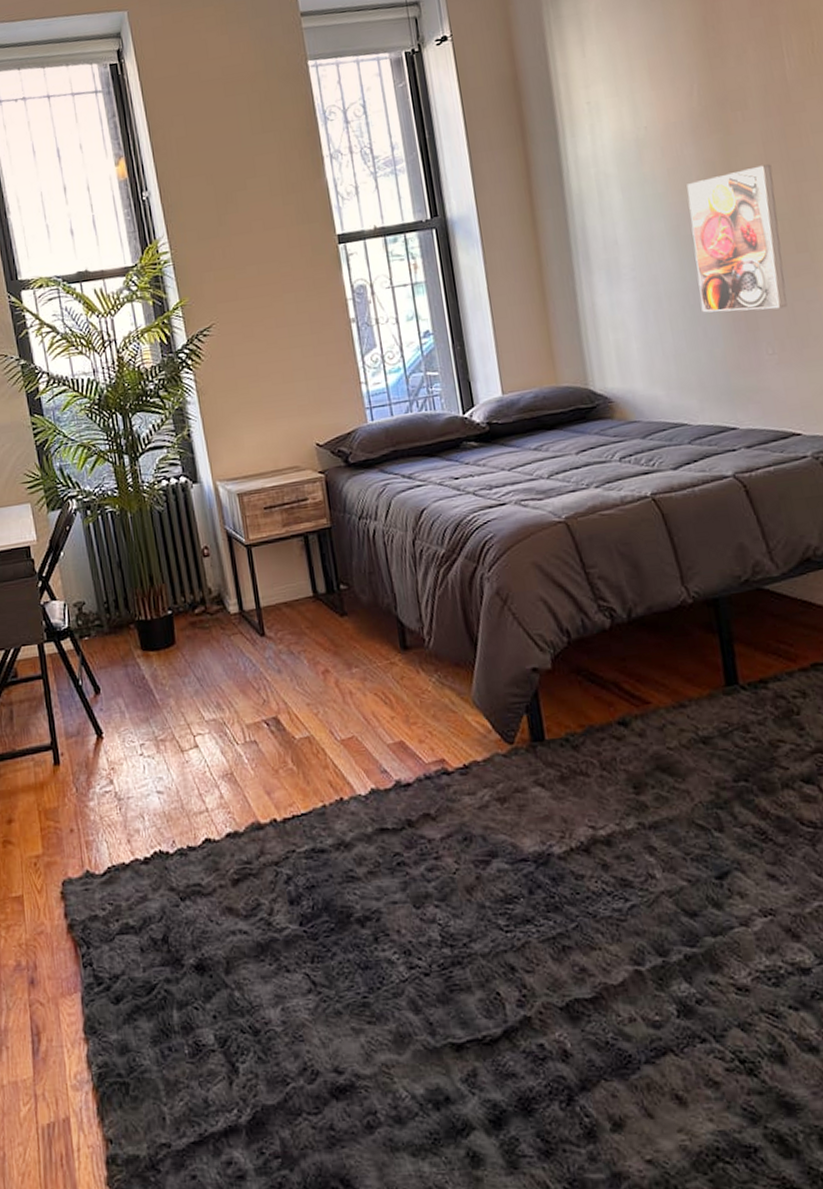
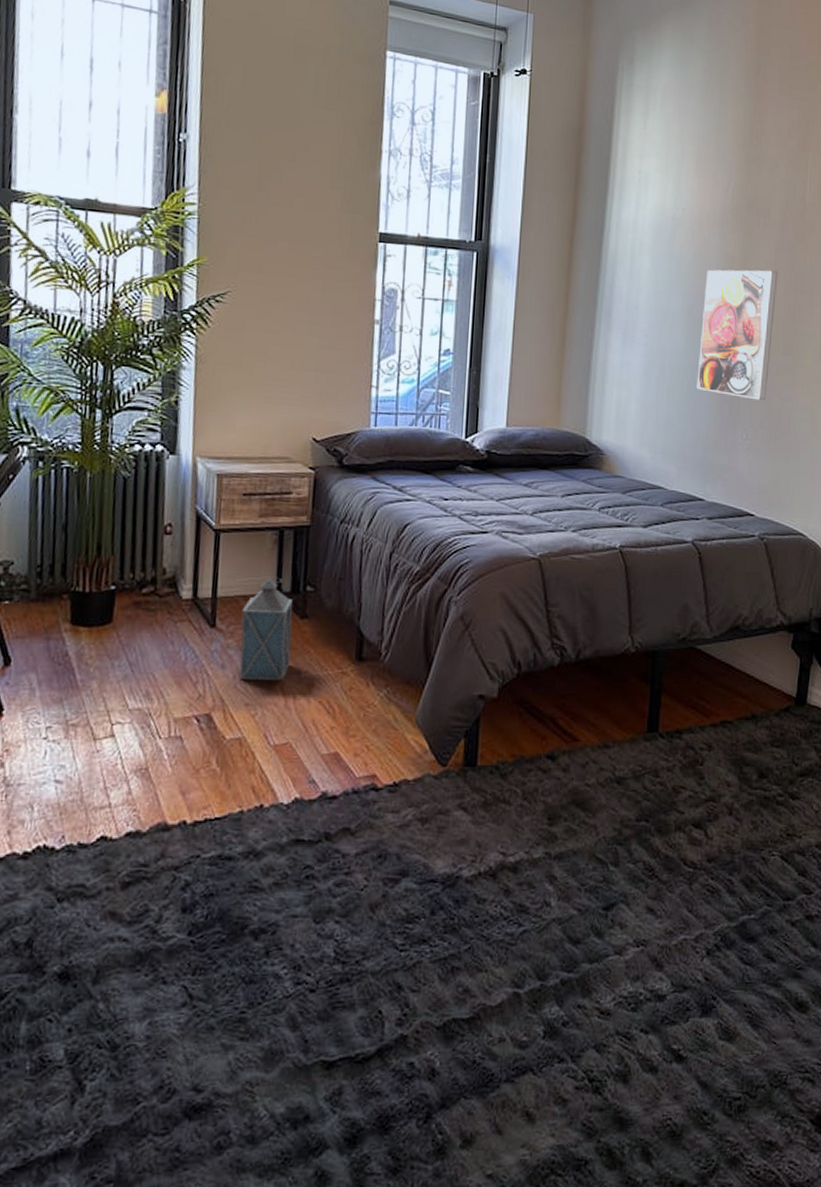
lantern: none [286,581,340,681] -> present [239,578,293,681]

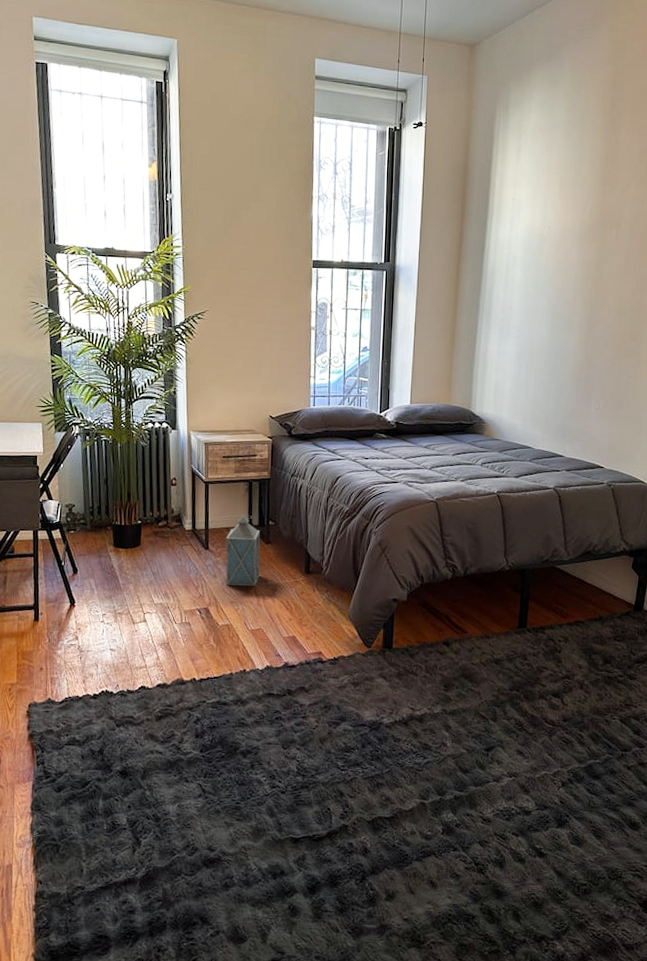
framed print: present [696,269,778,401] -> none [558,273,627,378]

